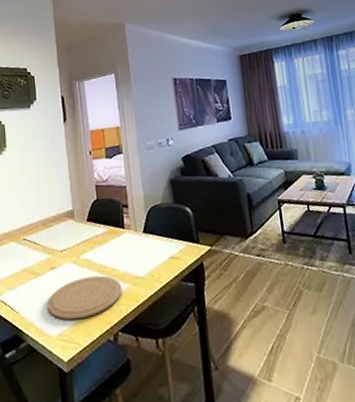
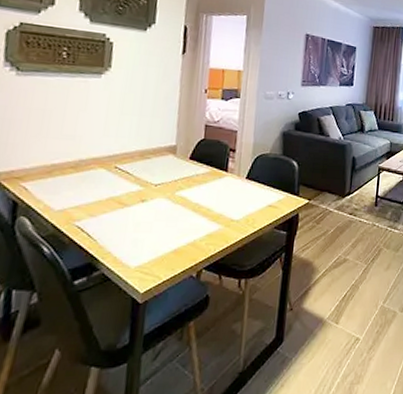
plate: present [47,275,122,321] -> none [130,213,214,254]

